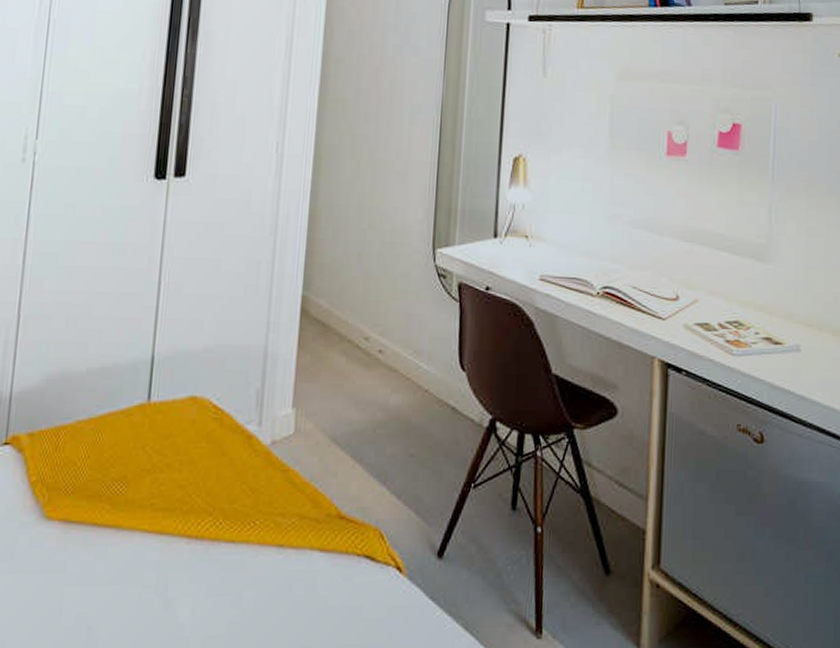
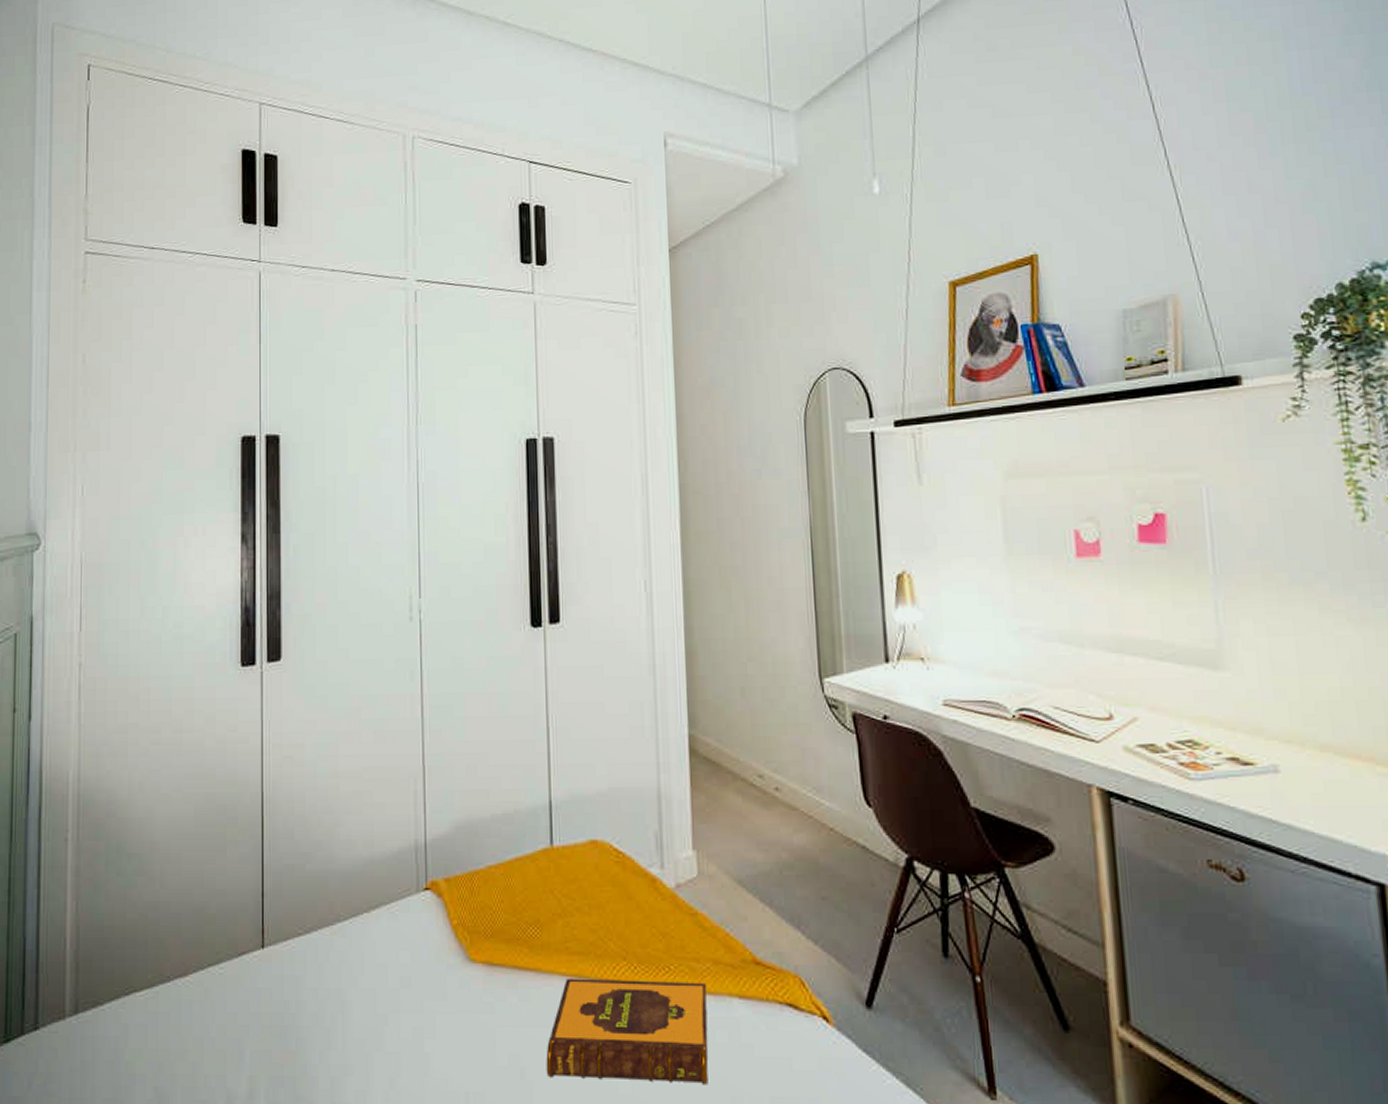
hardback book: none [114,535,289,637] -> present [546,978,708,1085]

